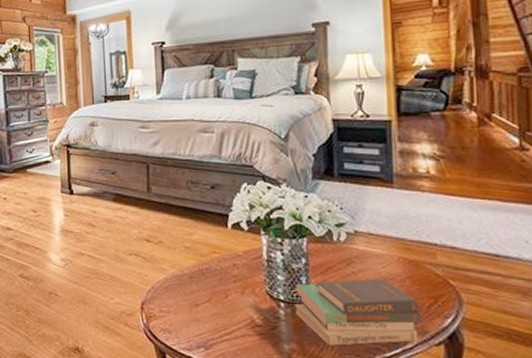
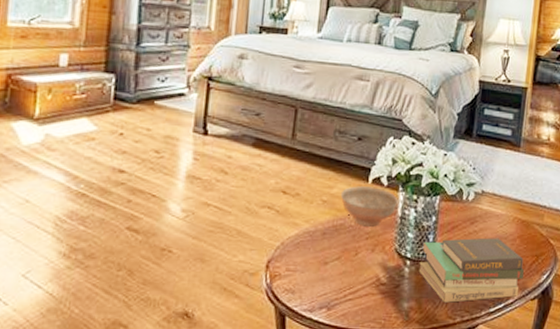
decorative bowl: none [201,232,262,270] -> present [340,186,398,227]

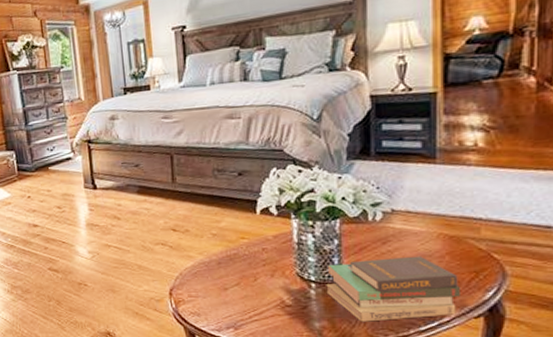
decorative bowl: present [340,186,398,227] -> none [229,217,292,254]

